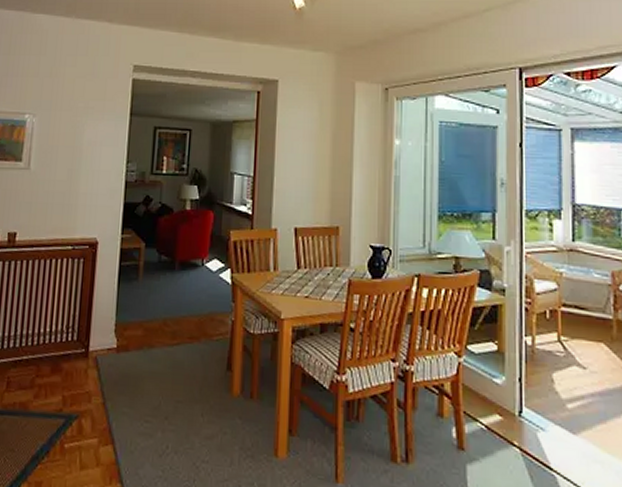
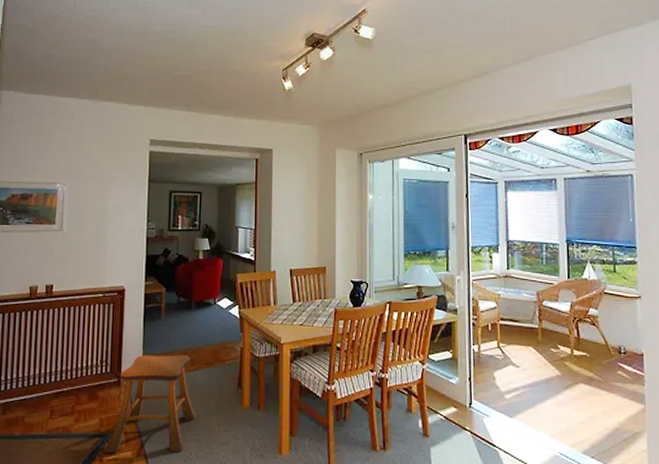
stool: none [66,322,177,444] -> present [104,355,197,453]

